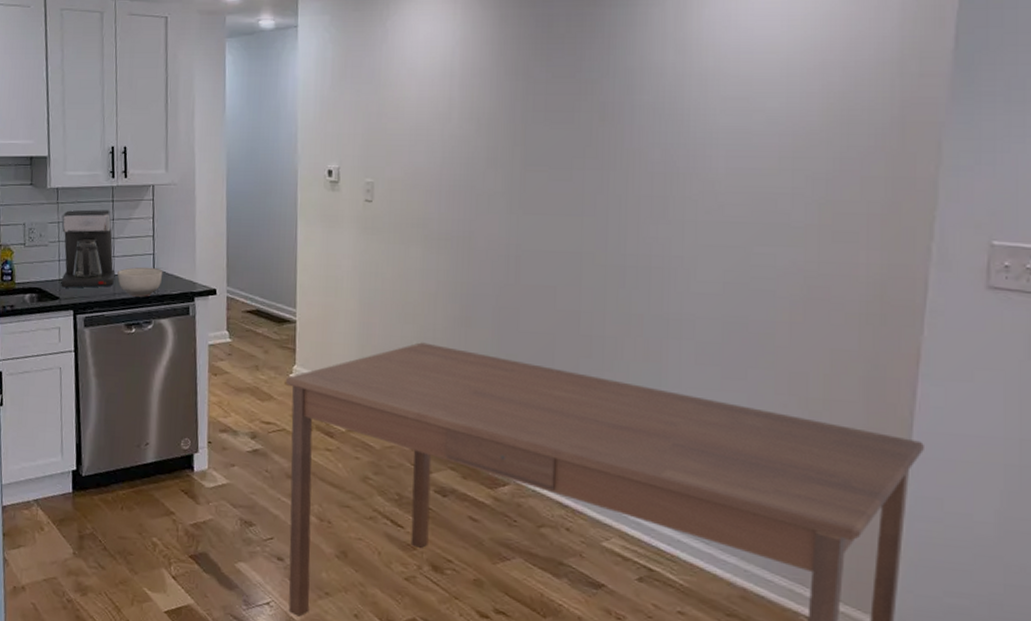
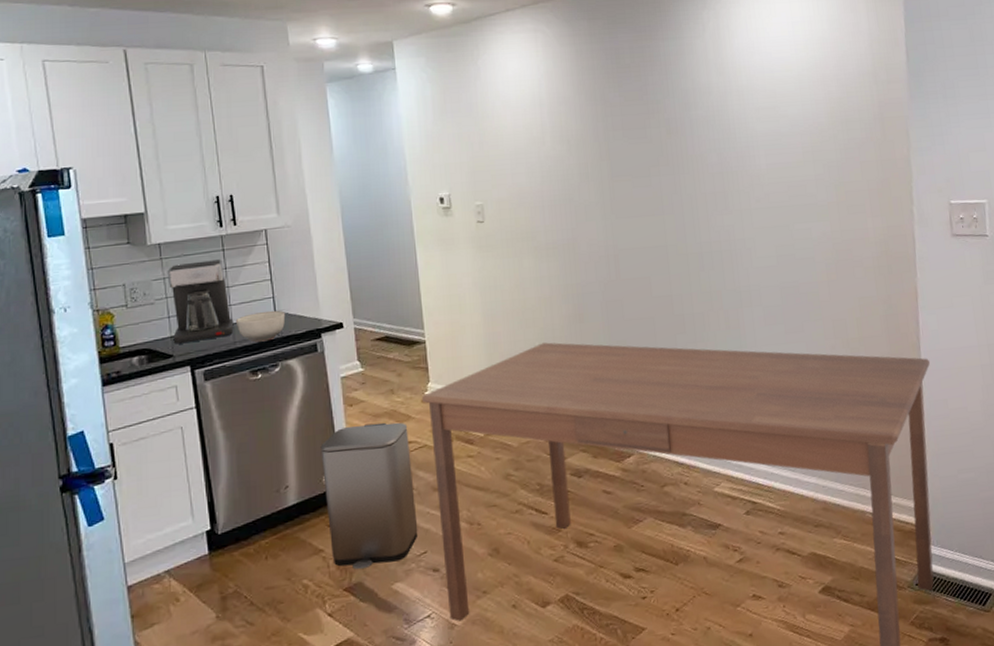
pedal bin: none [181,396,269,541] -> present [320,422,418,570]

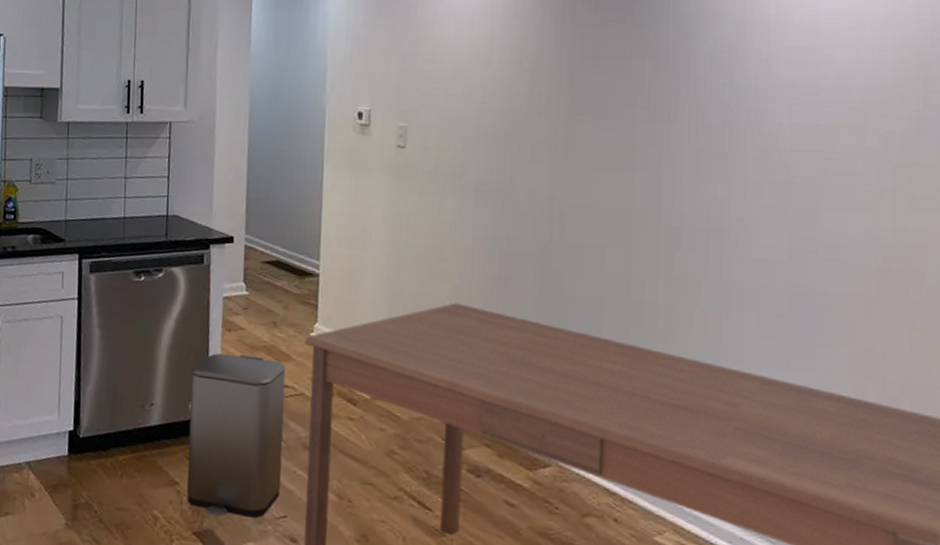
coffee maker: present [167,259,234,344] -> none [67,146,126,231]
bowl: present [235,310,286,343] -> none [127,210,178,243]

